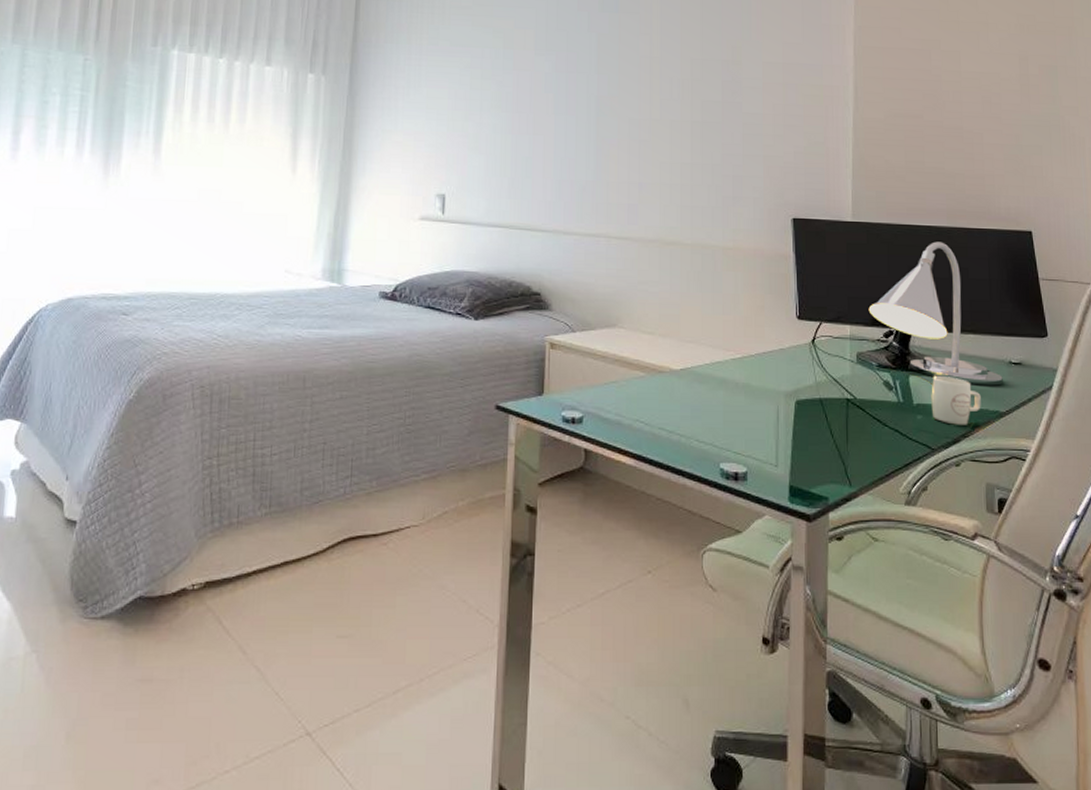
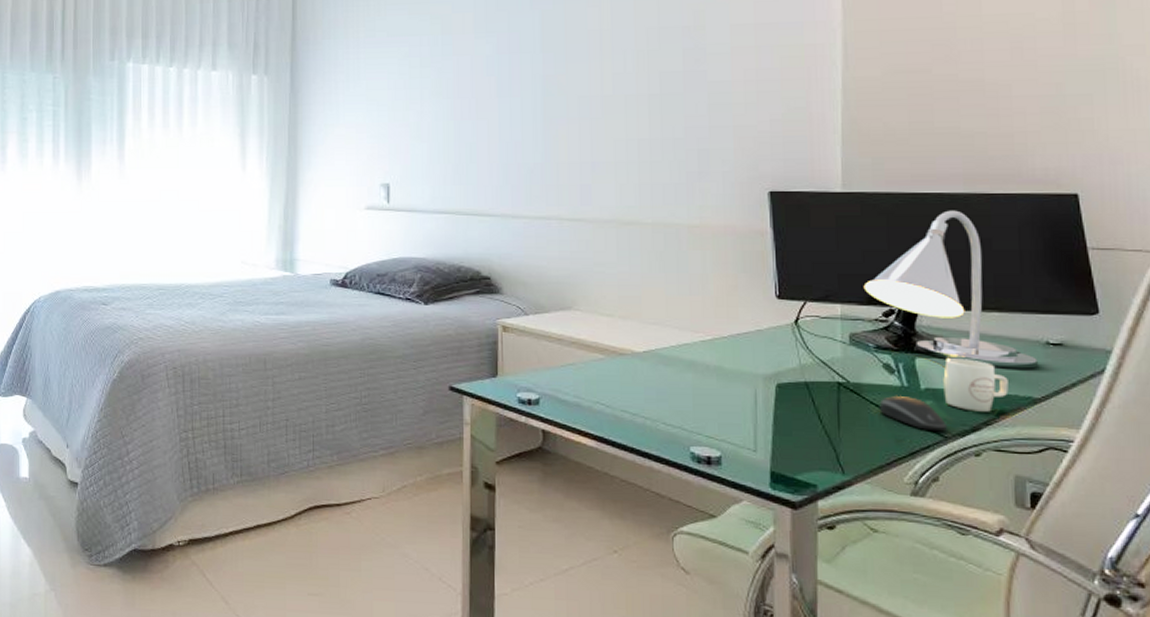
computer mouse: none [880,411,934,444] -> present [879,396,947,432]

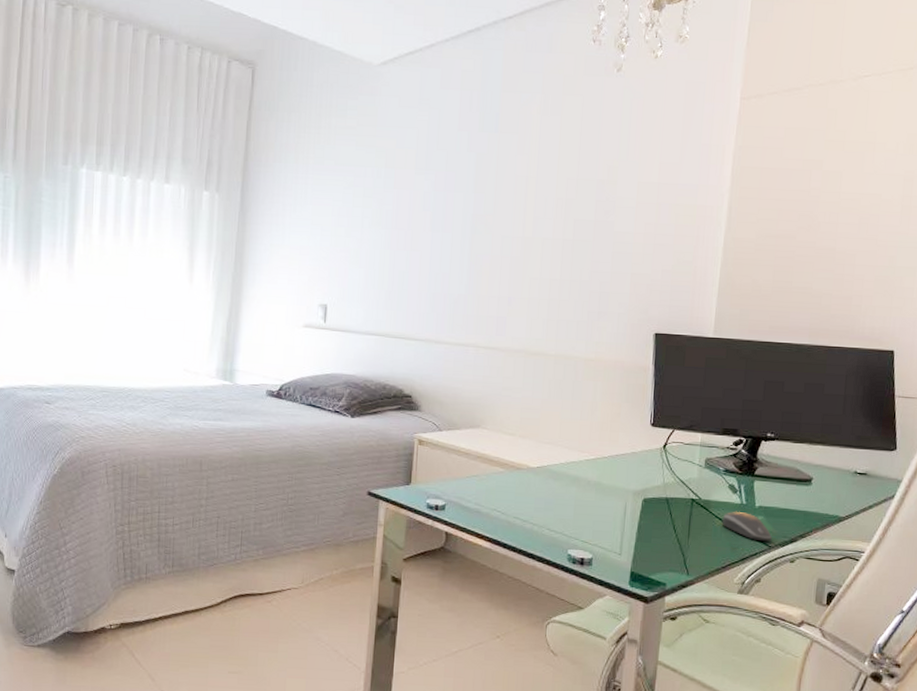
table lamp: present [863,210,1038,369] -> none [721,358,847,493]
mug: present [943,357,1009,412] -> none [772,481,823,527]

